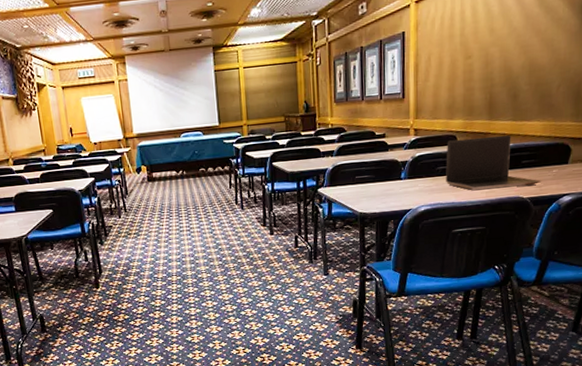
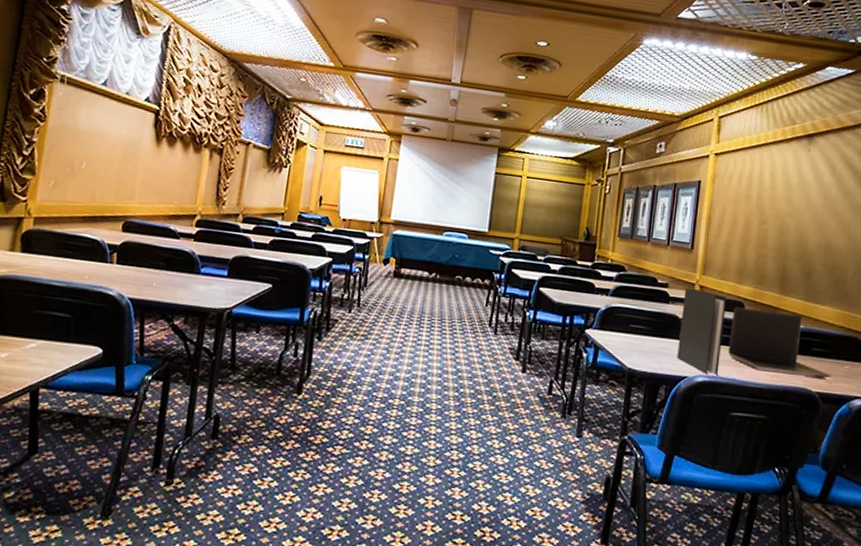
binder: none [400,132,441,204] -> present [677,287,727,376]

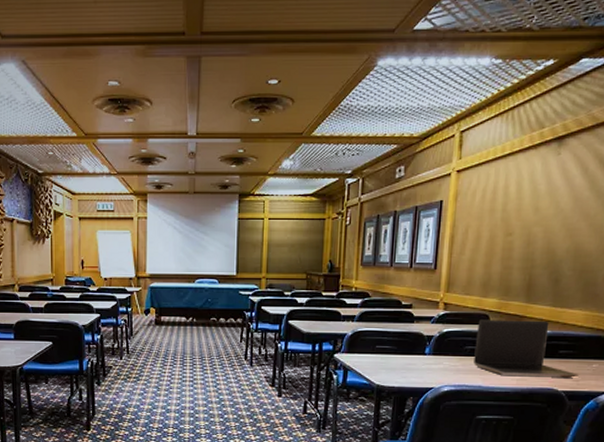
binder: present [677,287,727,376] -> none [423,306,472,384]

